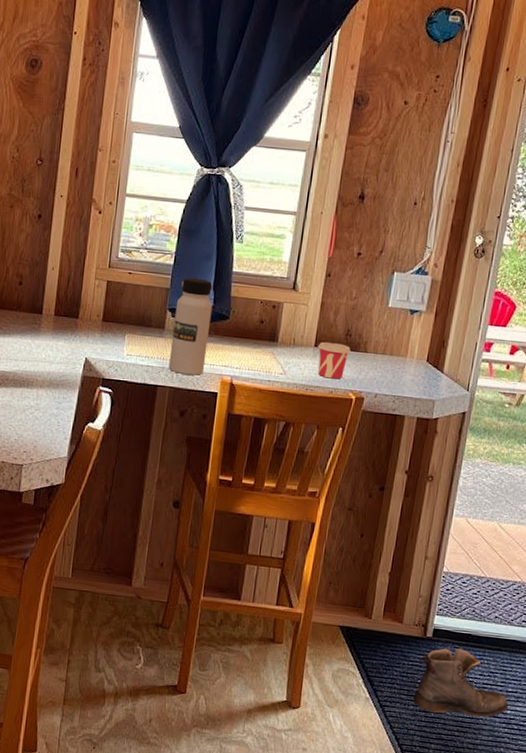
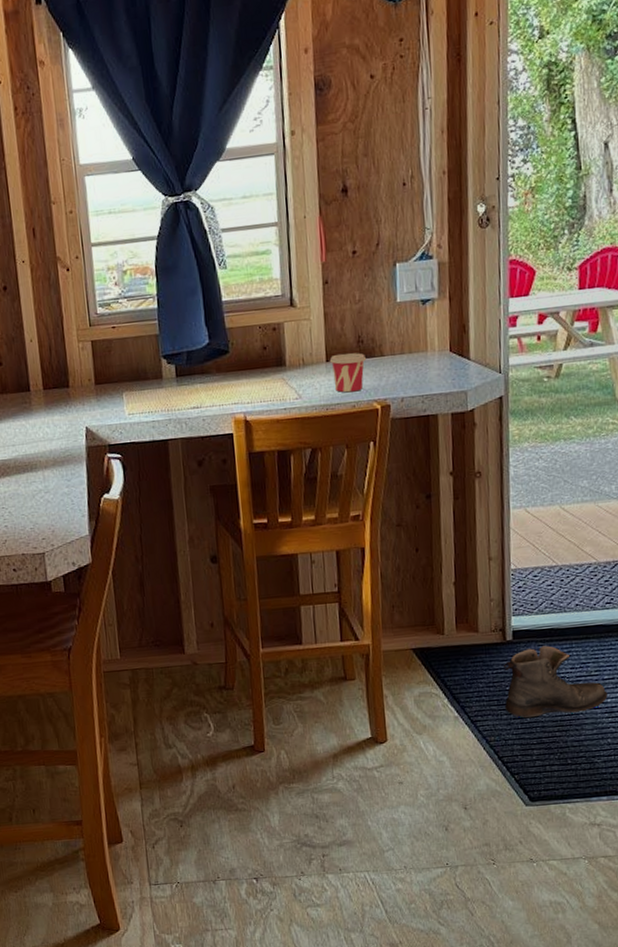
water bottle: present [168,277,213,375] -> none [169,316,213,422]

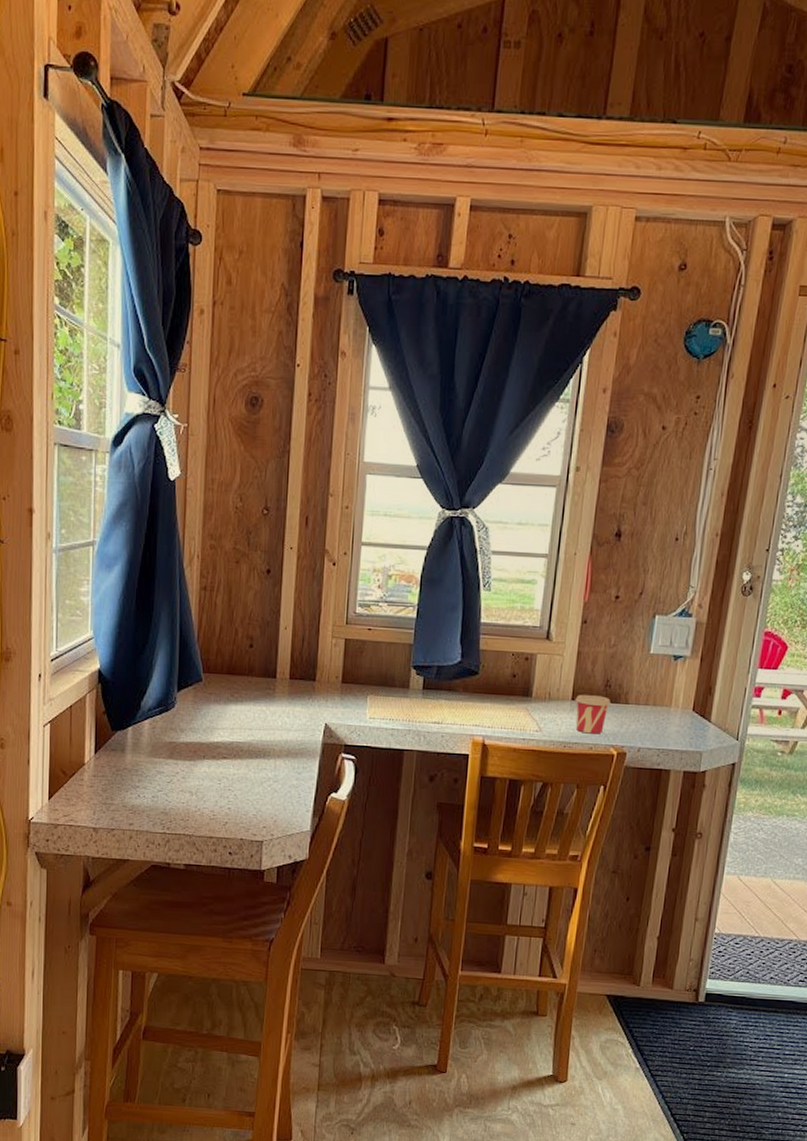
boot: present [504,645,608,719] -> none [686,1012,786,1083]

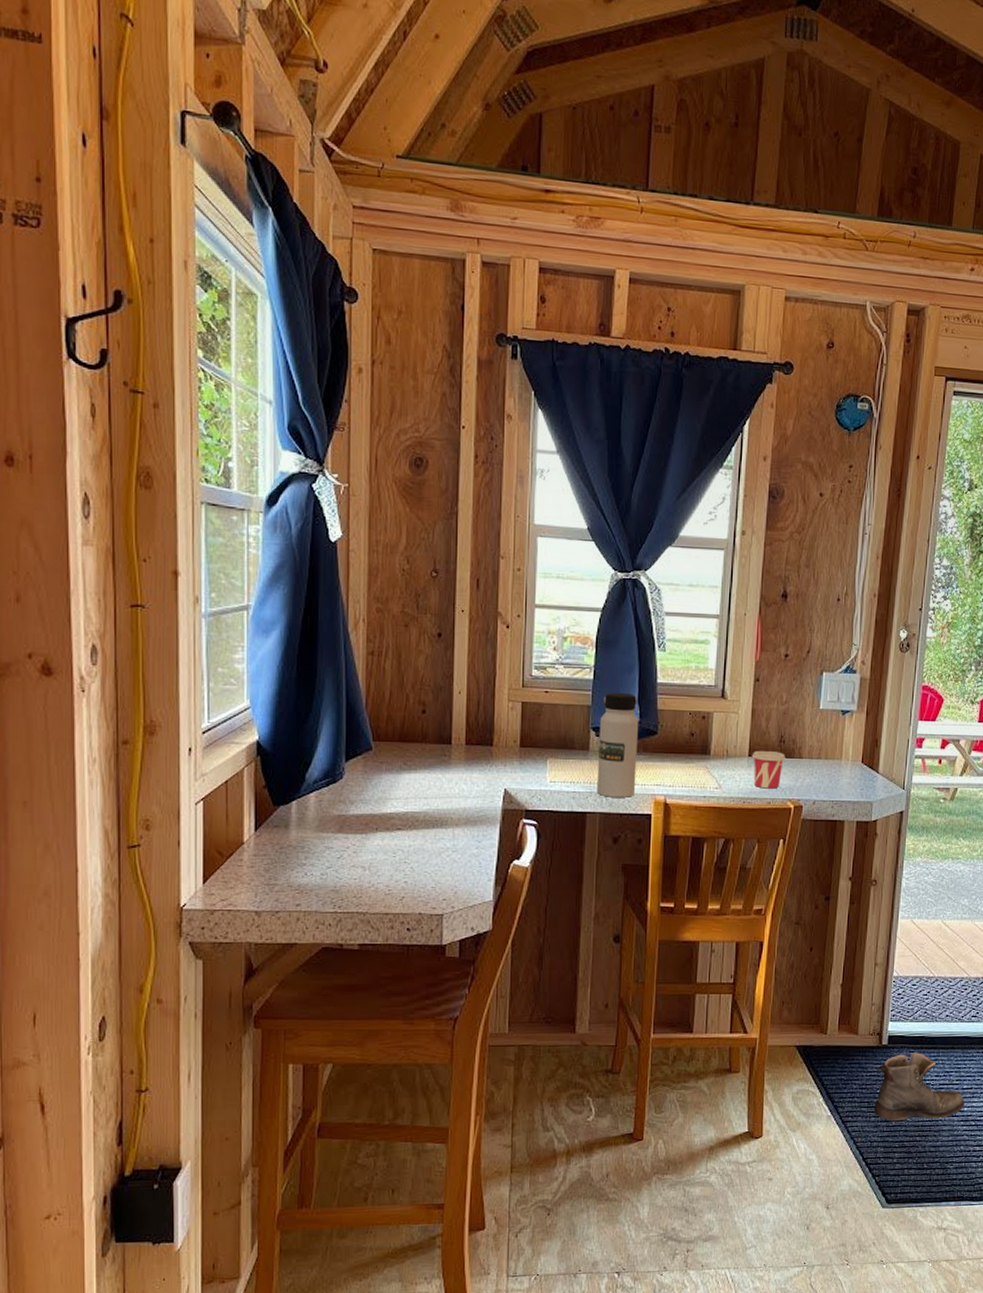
water bottle: none [415,631,461,737] -> present [596,692,639,798]
boot: none [686,1012,786,1083] -> present [874,1052,965,1122]

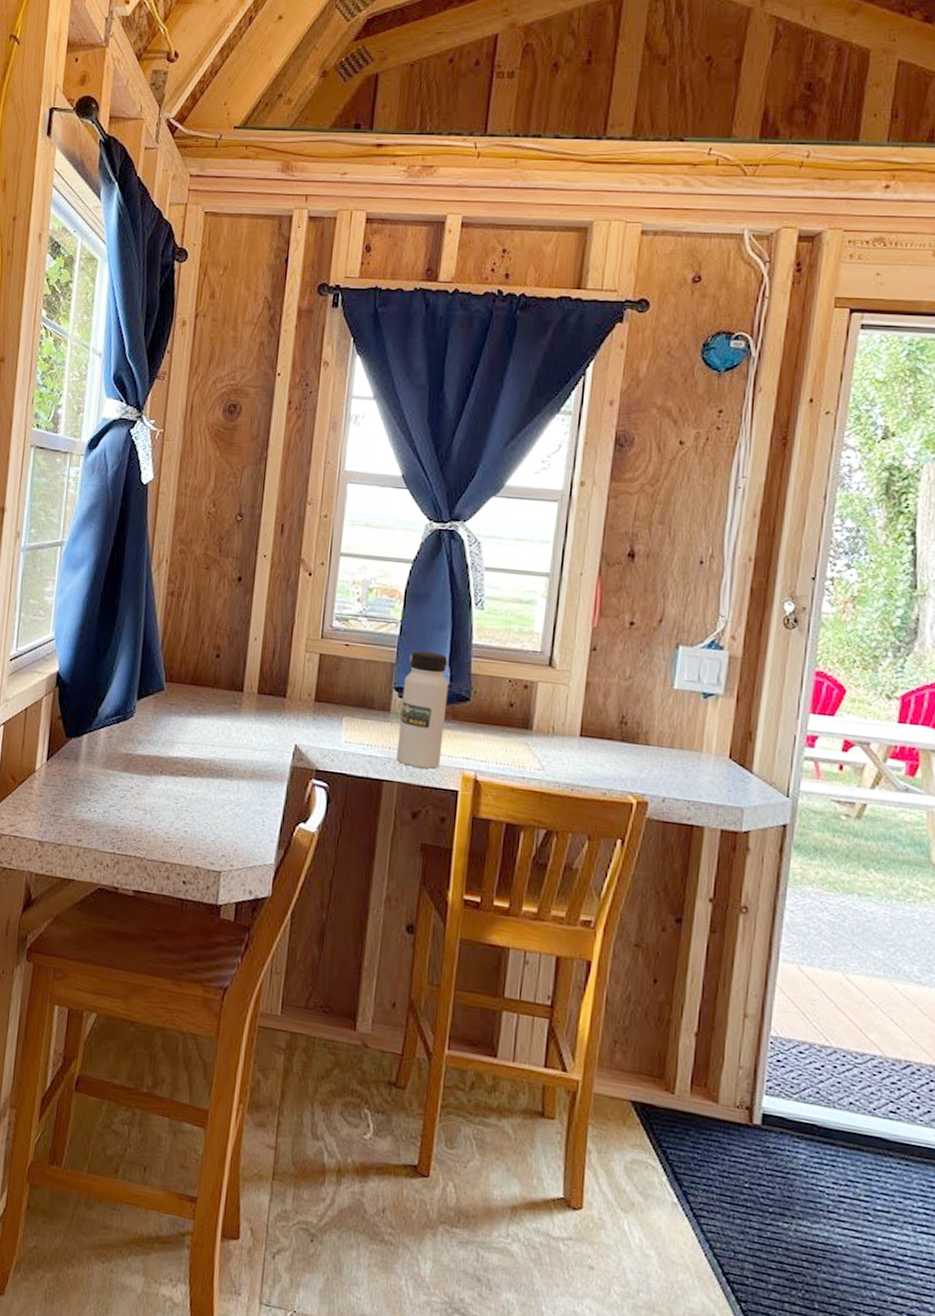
cup: present [751,750,787,789] -> none [583,730,629,778]
boot: present [874,1052,965,1122] -> none [740,1141,879,1245]

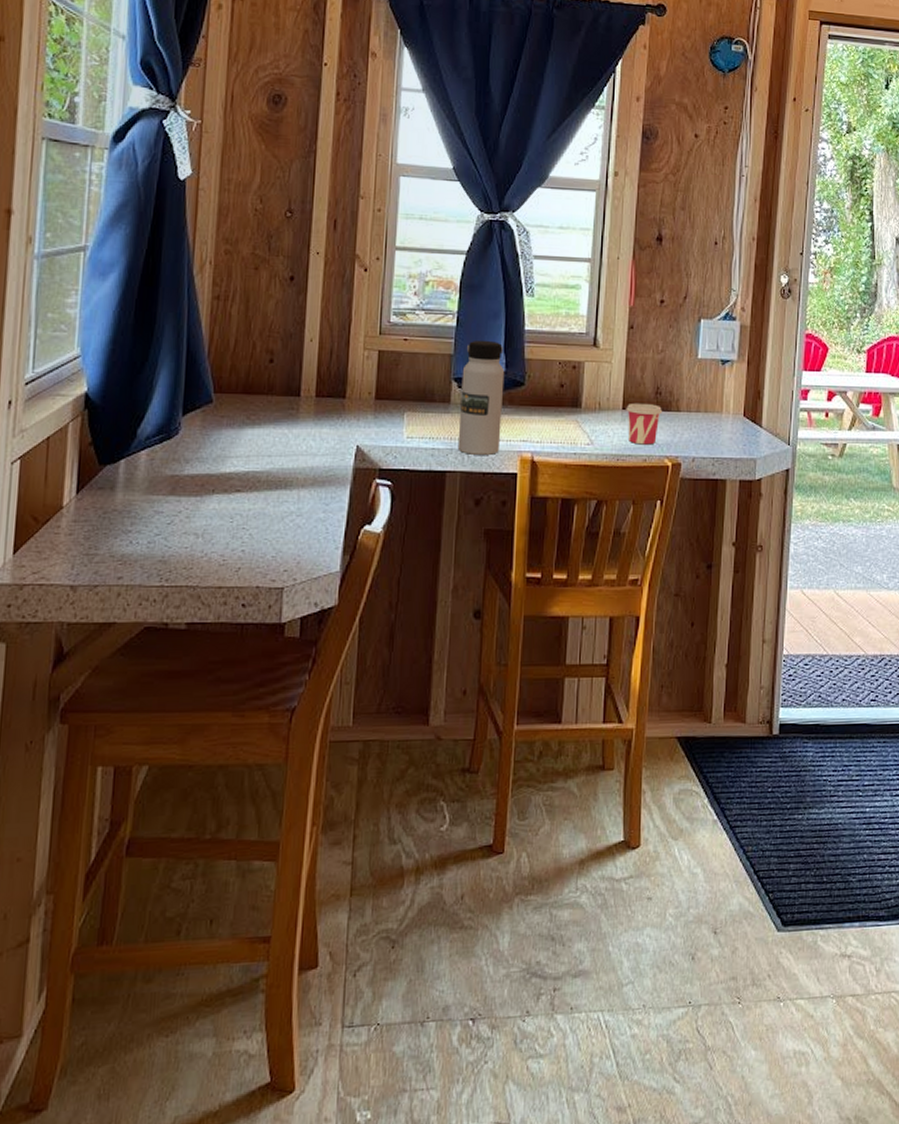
cup: none [583,730,629,778] -> present [626,402,663,445]

